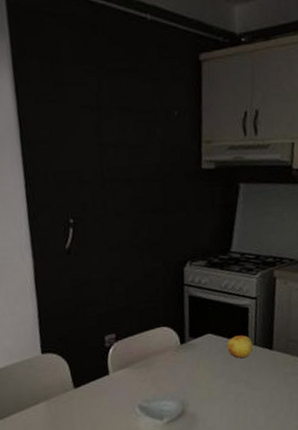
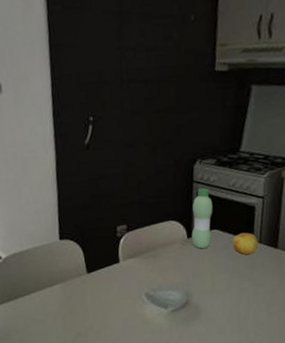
water bottle: none [184,291,206,355] -> present [191,188,213,249]

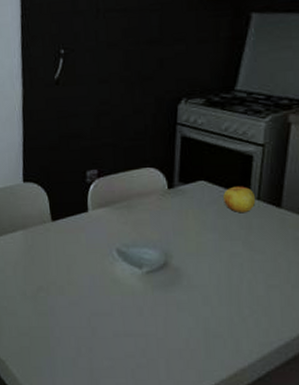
water bottle: present [191,188,213,249] -> none [173,132,200,203]

